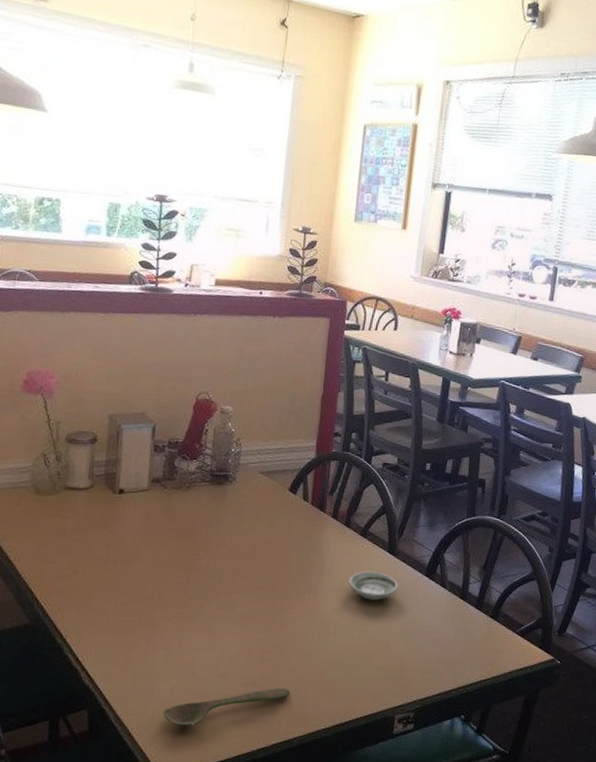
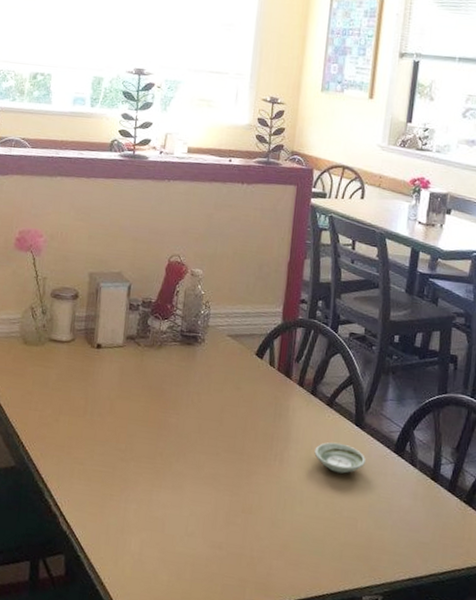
spoon: present [162,687,291,726] -> none [133,553,256,582]

